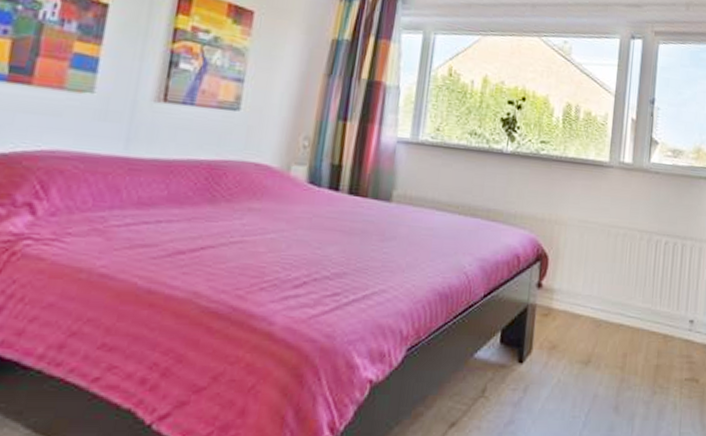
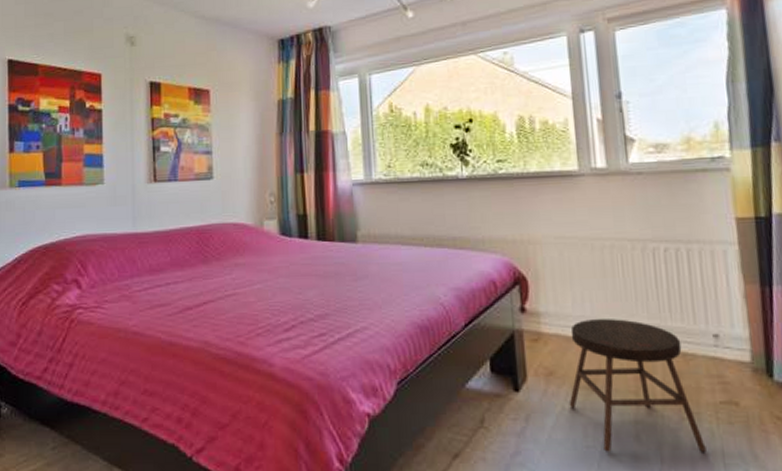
stool: none [564,299,669,422] -> present [569,319,706,452]

